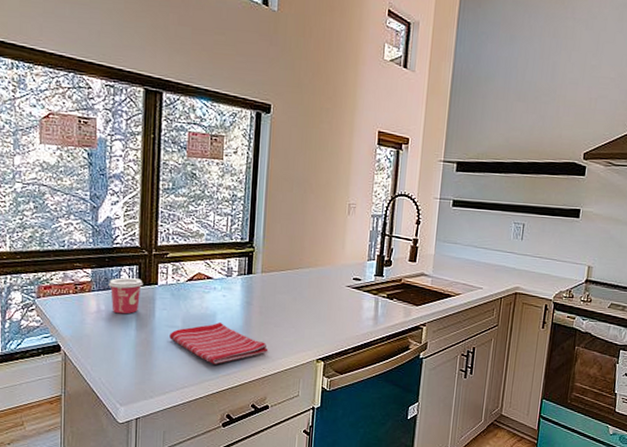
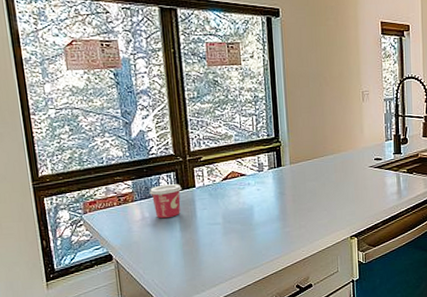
dish towel: present [169,321,269,364] -> none [212,213,306,253]

